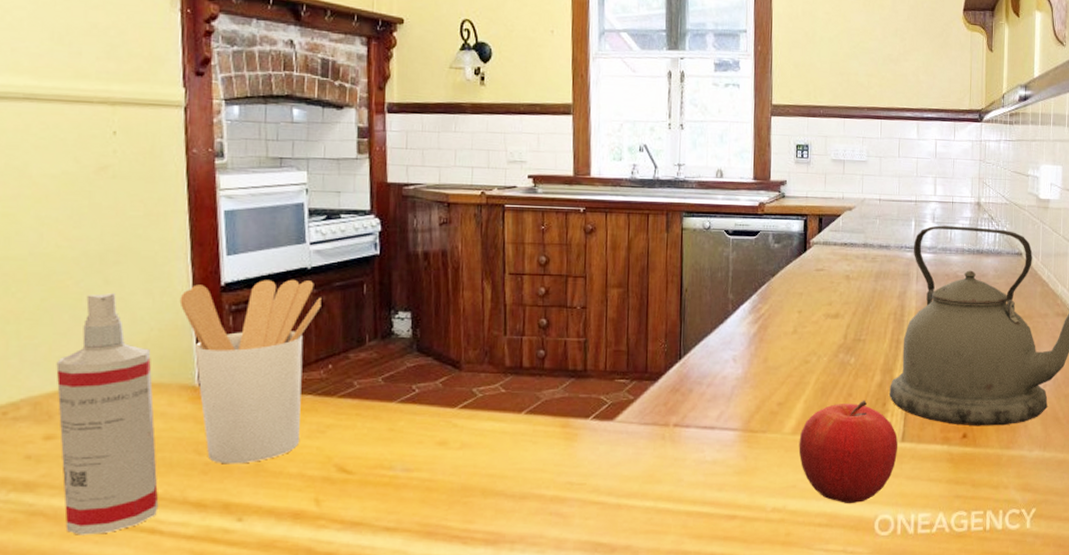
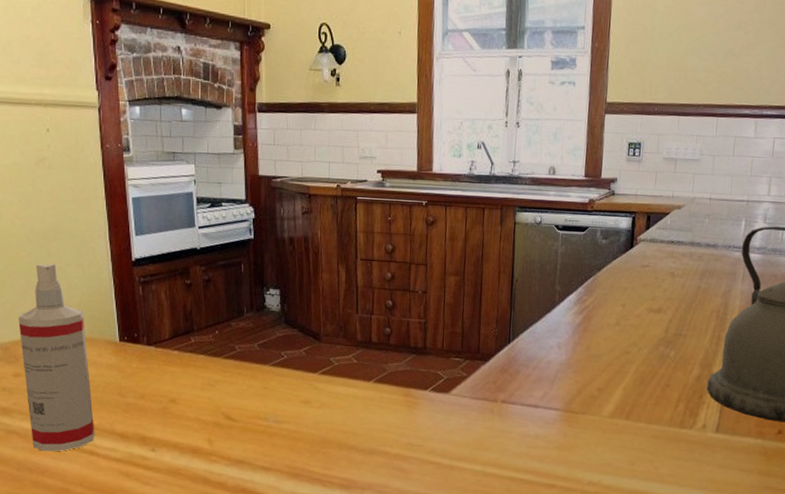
utensil holder: present [179,279,322,464] -> none [102,257,209,407]
fruit: present [798,400,899,503] -> none [615,391,712,484]

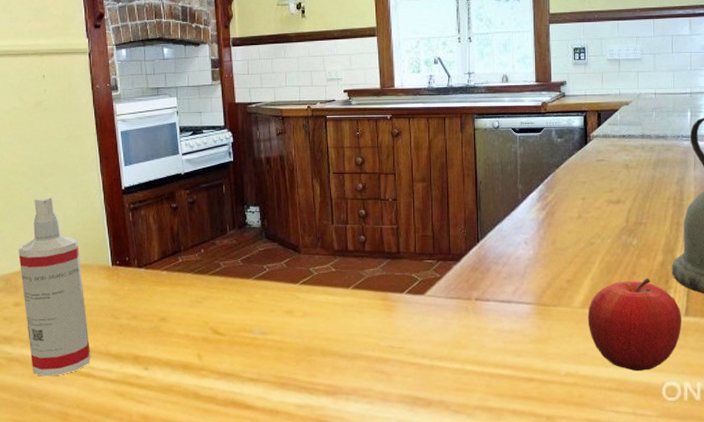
fruit: none [615,391,712,484] -> present [587,277,682,371]

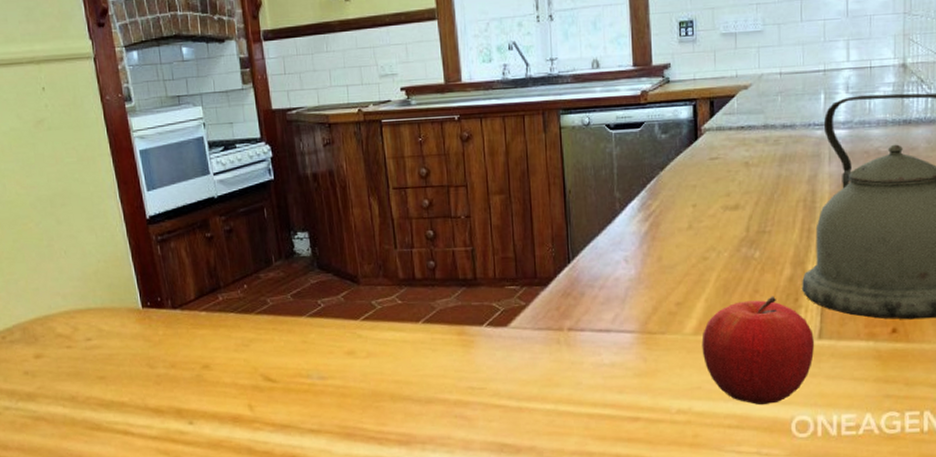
spray bottle: present [18,196,91,377] -> none [33,231,127,436]

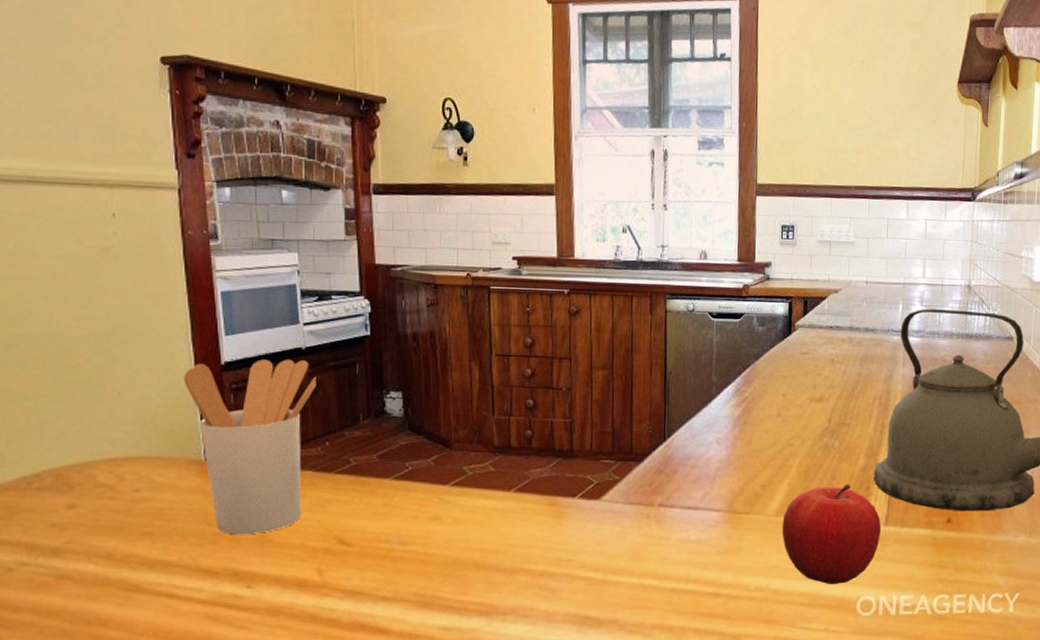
utensil holder: none [116,208,231,376] -> present [183,359,316,535]

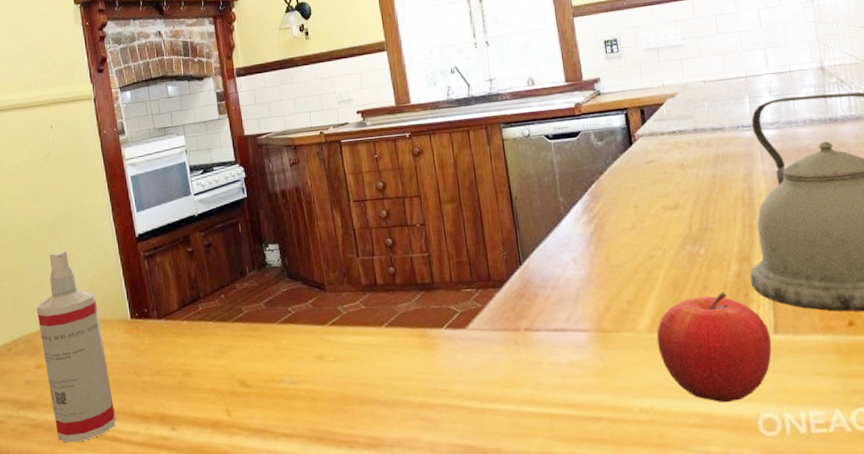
spray bottle: none [73,370,174,598] -> present [36,250,116,443]
utensil holder: present [183,359,316,535] -> none [109,225,209,383]

